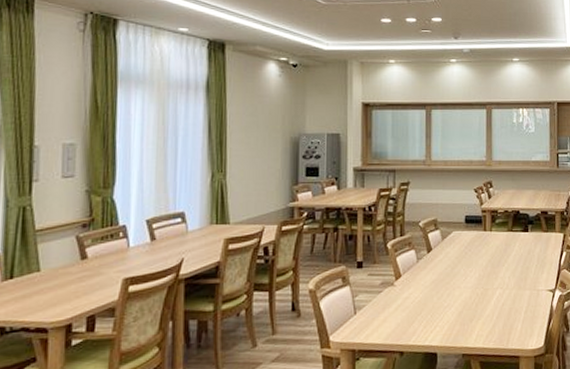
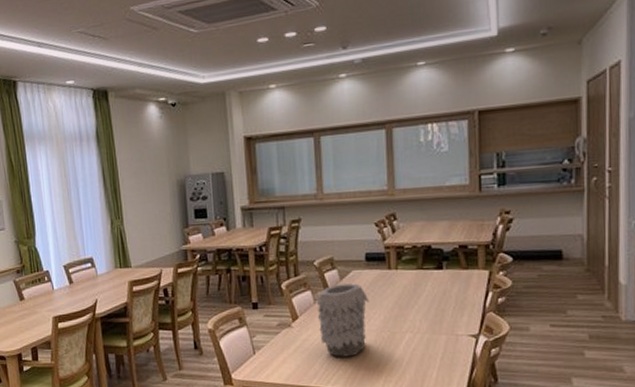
vase: none [419,243,467,314] -> present [316,283,370,357]

